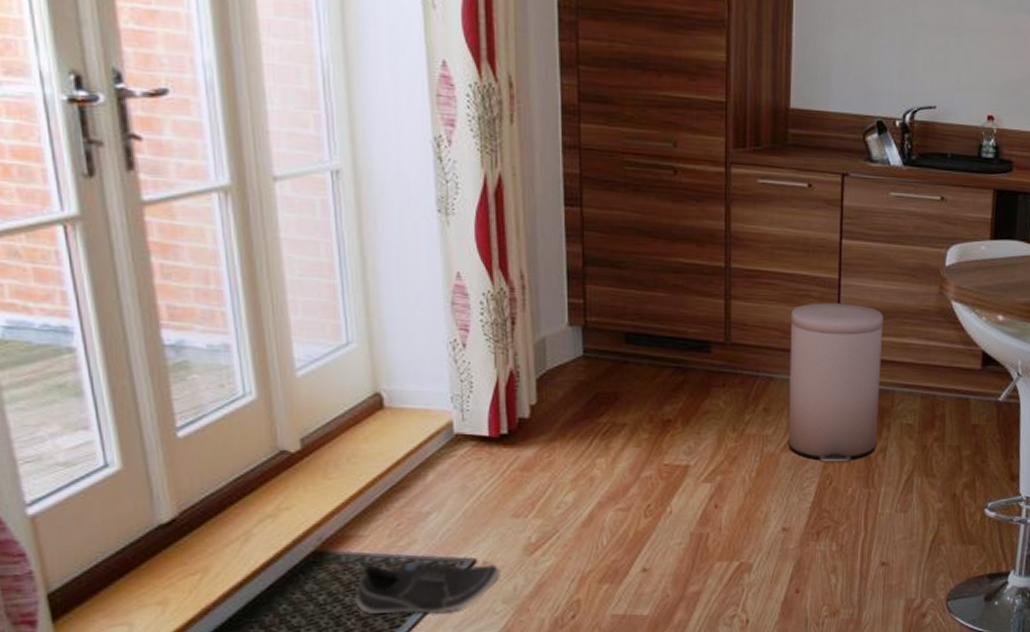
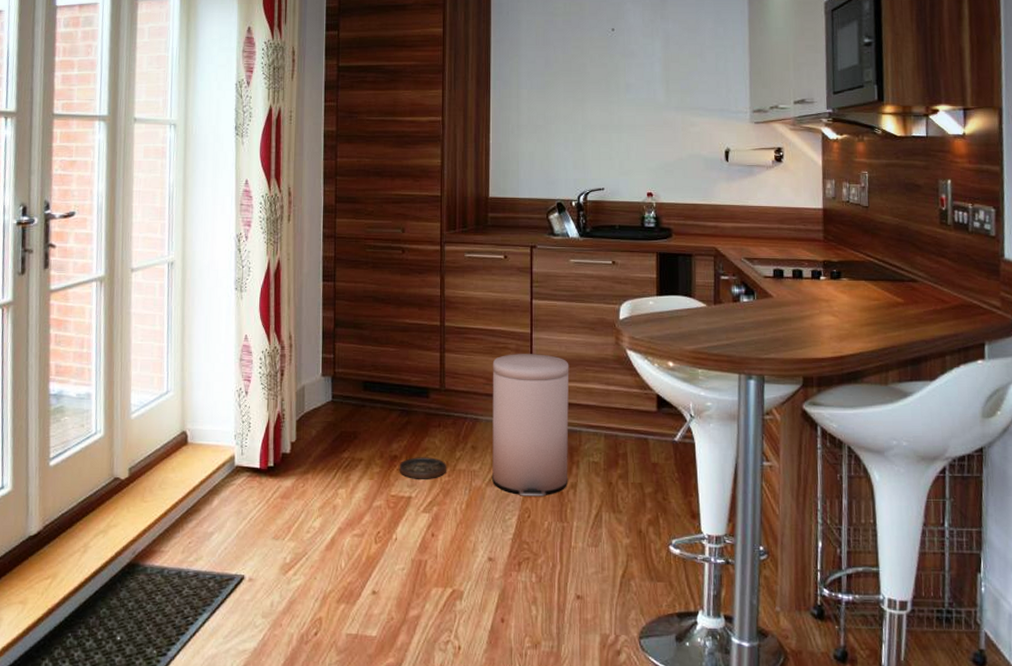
shoe: present [355,561,501,614] -> none [154,575,262,624]
pet bowl: none [673,421,732,446] -> present [399,457,446,479]

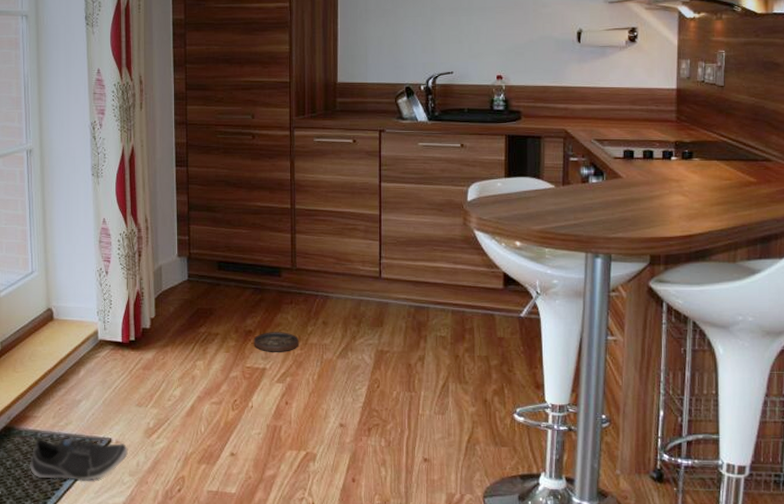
shoe: none [154,575,262,624] -> present [30,438,128,481]
pedal bin: present [491,354,569,498] -> none [342,235,418,370]

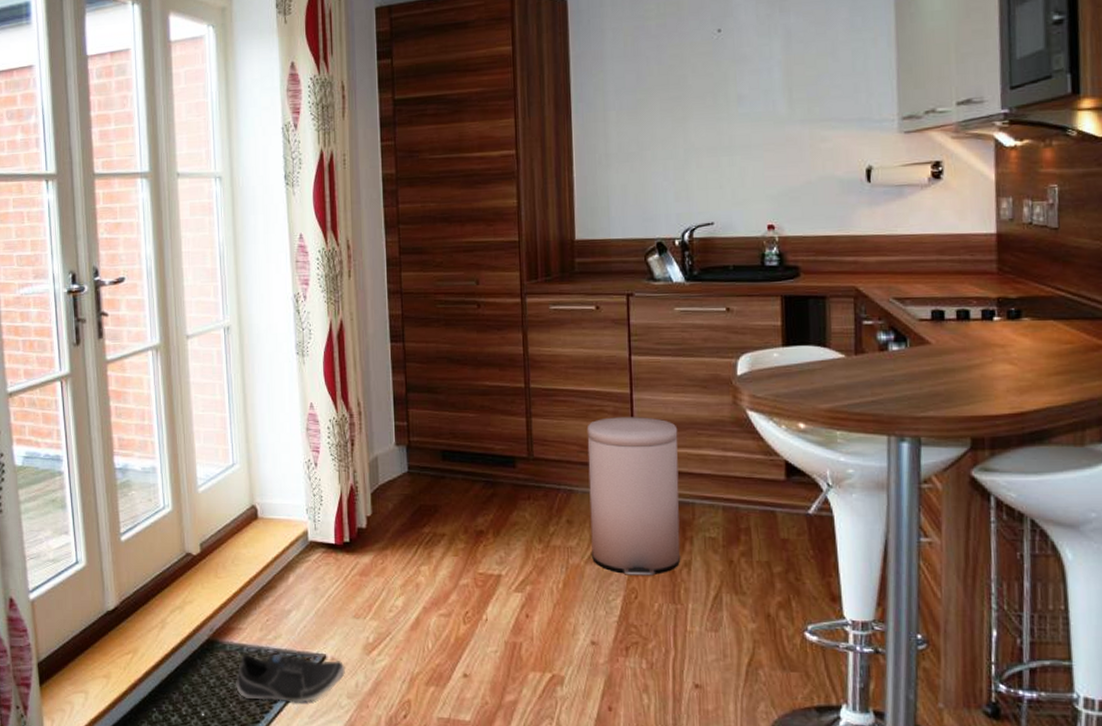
pet bowl: present [253,332,299,352] -> none [486,532,539,556]
pedal bin: none [342,235,418,370] -> present [587,417,681,577]

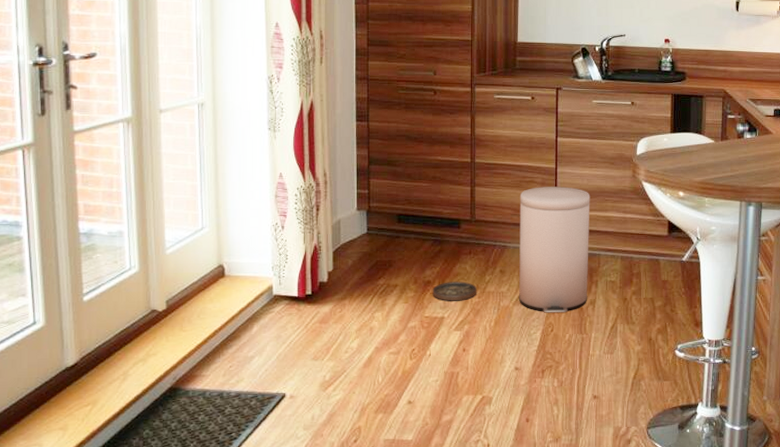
shoe: present [236,653,345,703] -> none [197,395,302,438]
pet bowl: none [486,532,539,556] -> present [432,281,476,301]

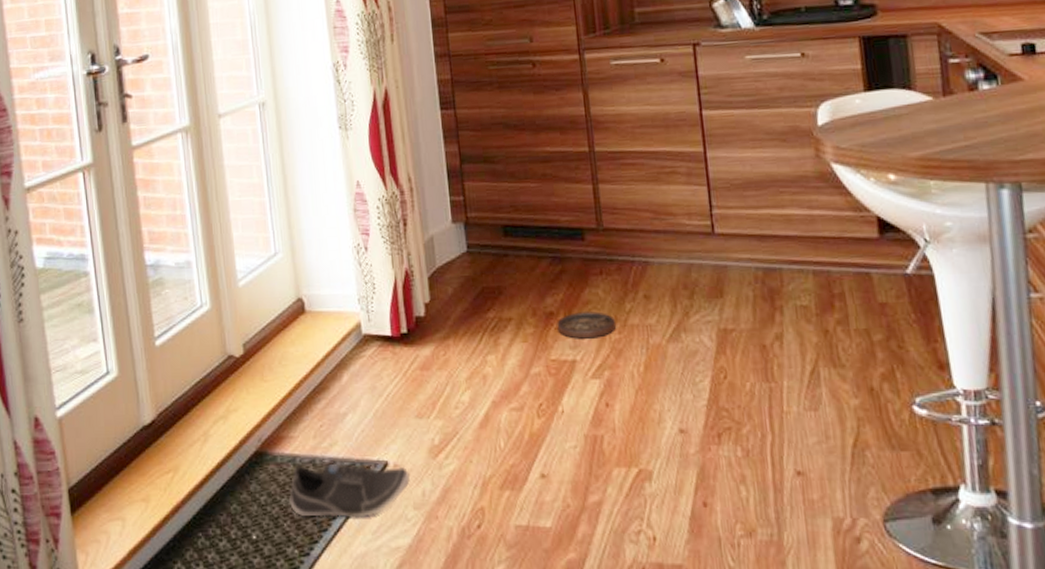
shoe: none [197,395,302,438] -> present [289,463,410,518]
pedal bin: present [518,187,590,314] -> none [659,176,772,355]

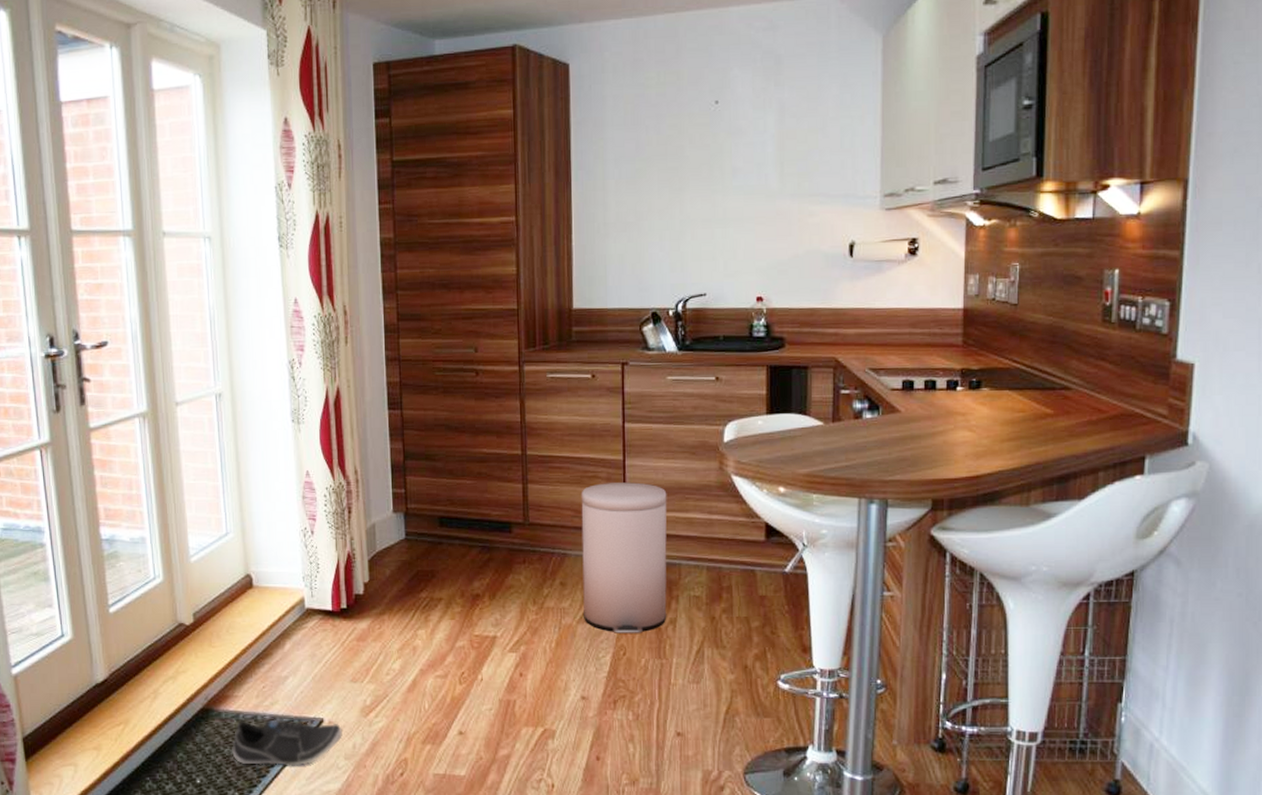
pet bowl: present [557,311,616,339] -> none [482,595,533,618]
pedal bin: none [659,176,772,355] -> present [581,482,667,635]

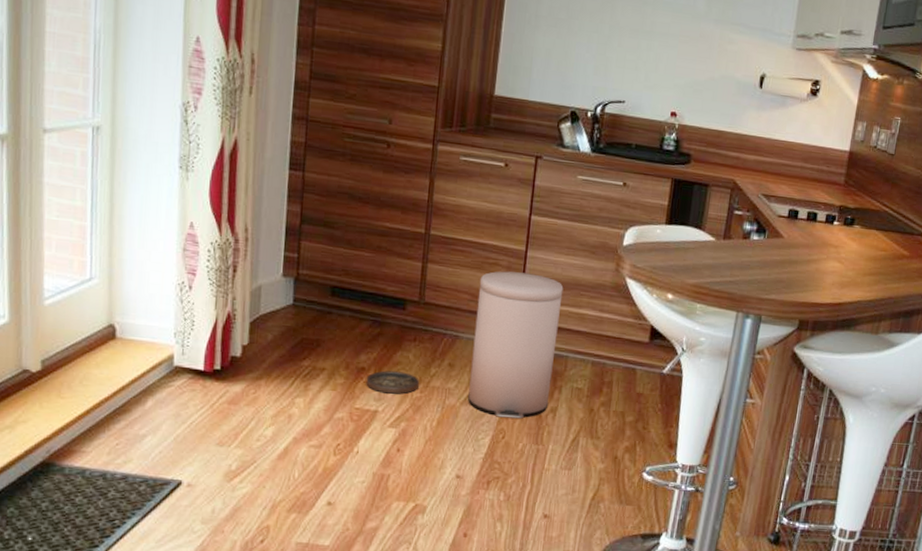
shoe: present [232,719,343,766] -> none [73,477,202,528]
pet bowl: none [482,595,533,618] -> present [366,370,419,394]

